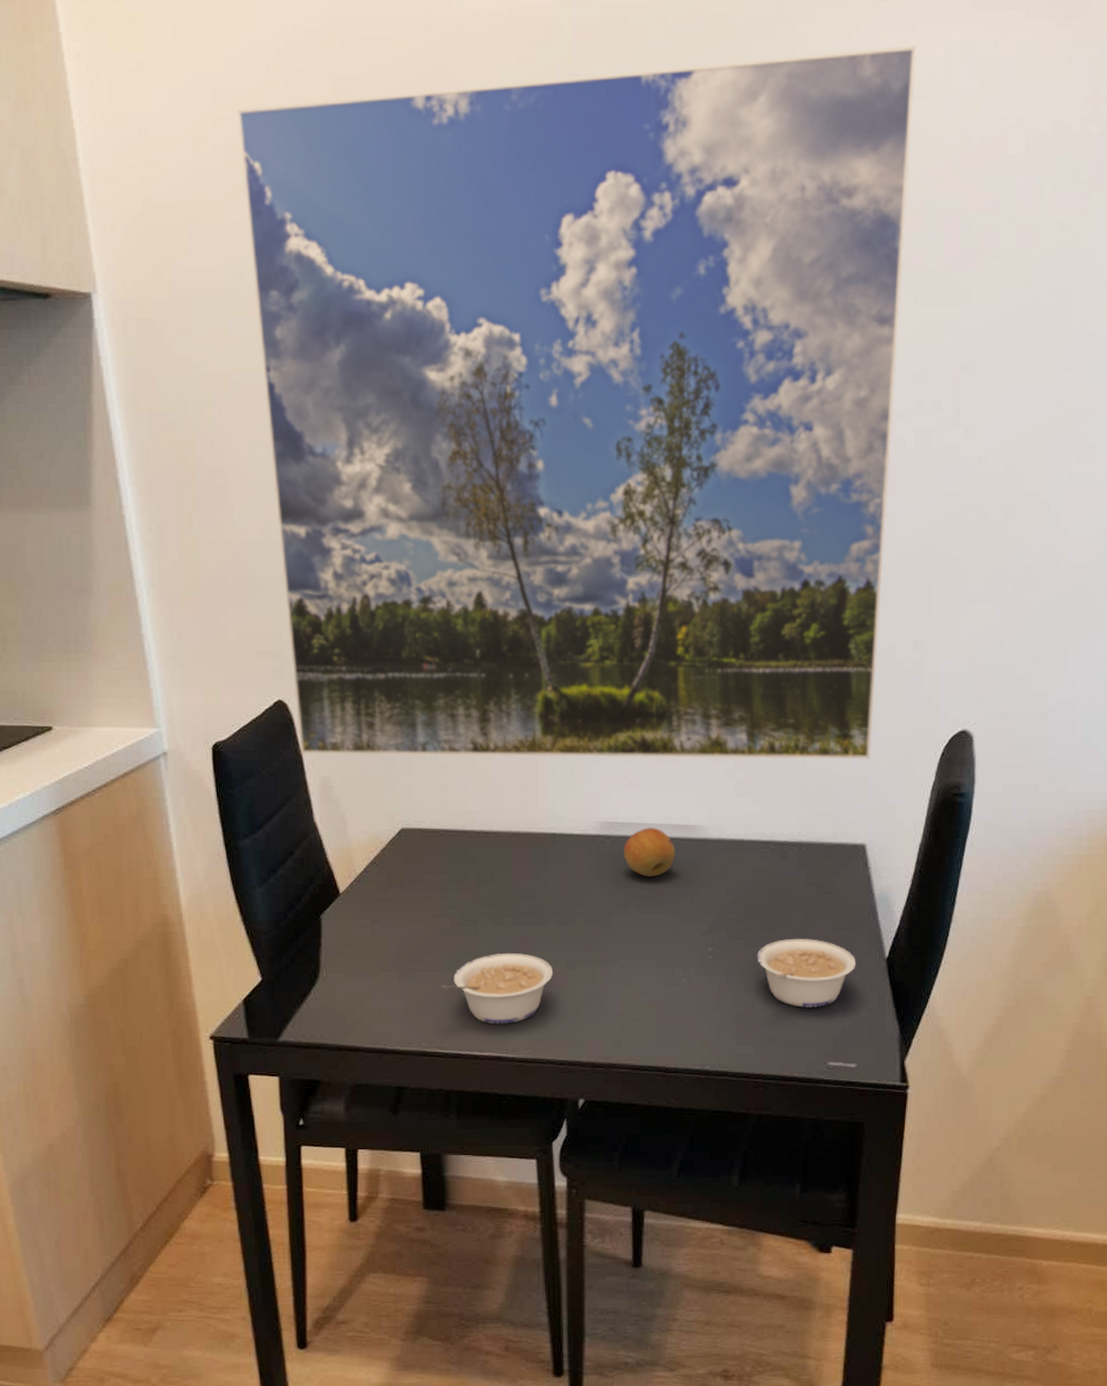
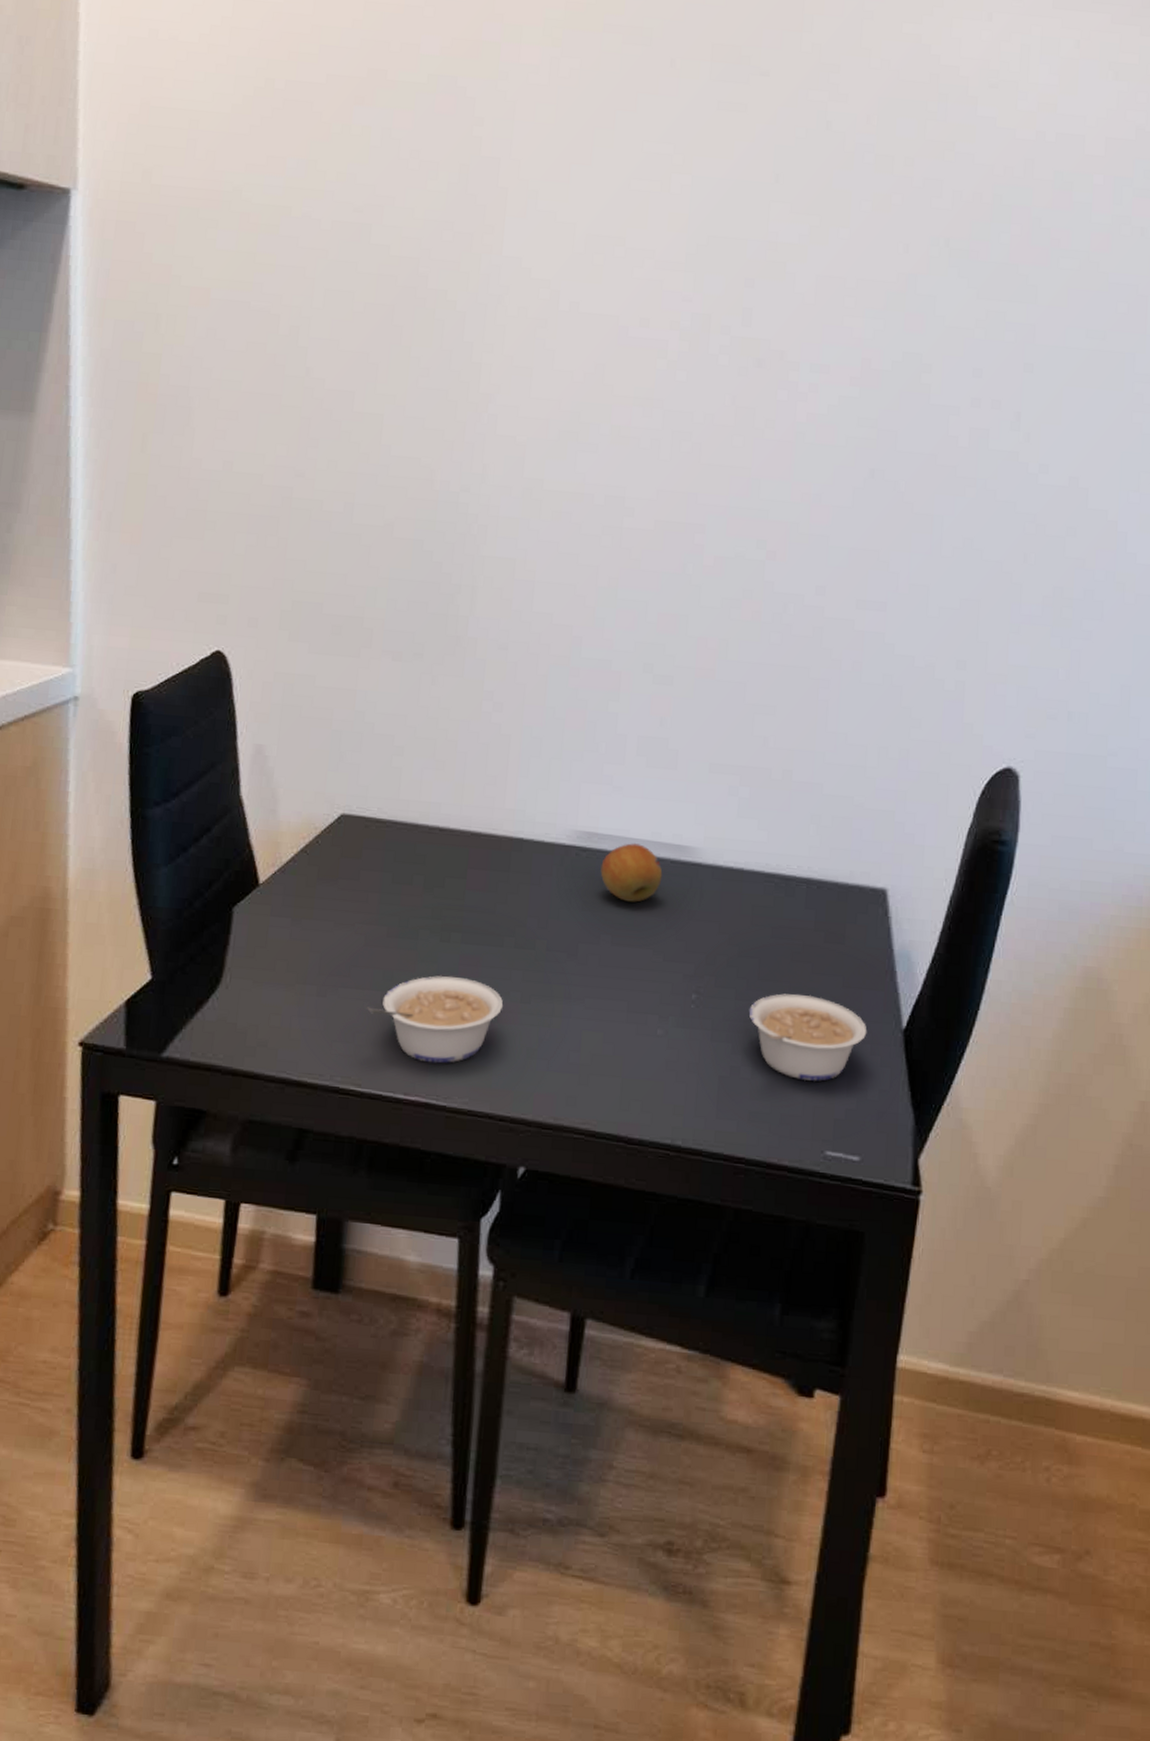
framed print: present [237,45,916,760] -> none [234,21,991,790]

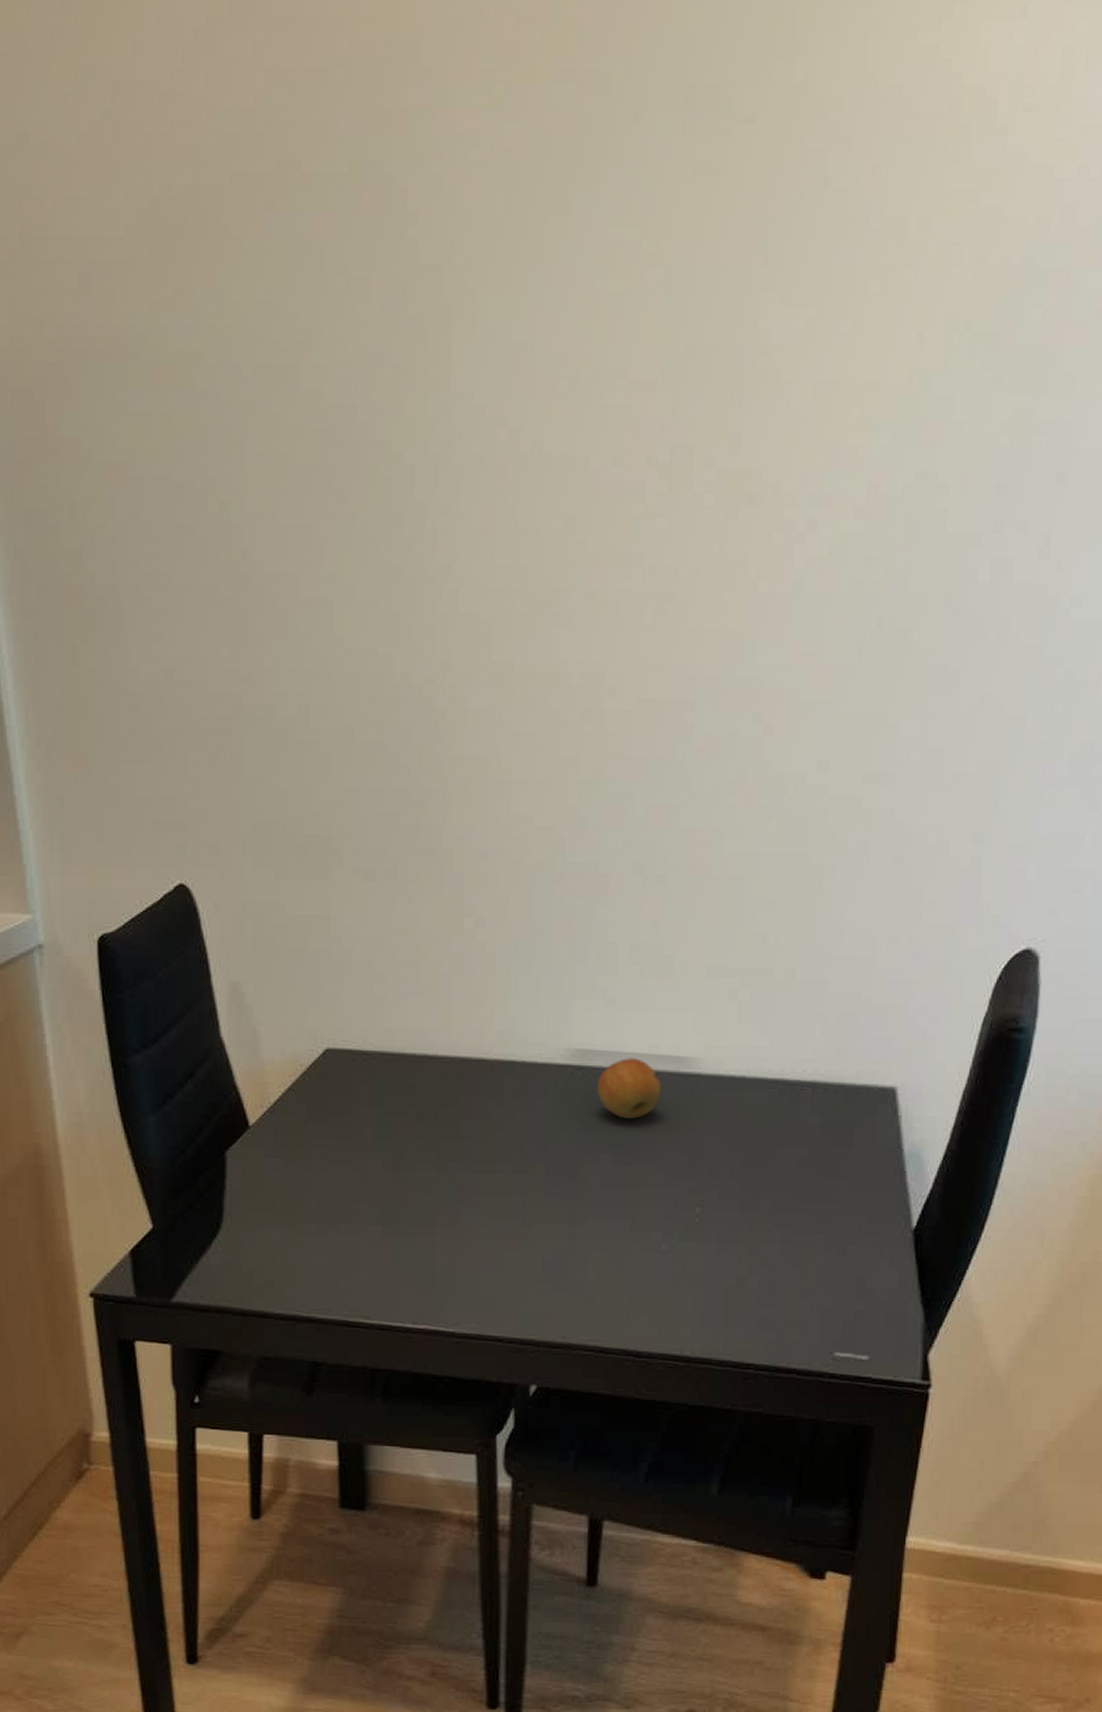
legume: present [366,976,504,1064] -> none [368,1206,506,1292]
legume: present [748,993,867,1081] -> none [754,1200,876,1287]

